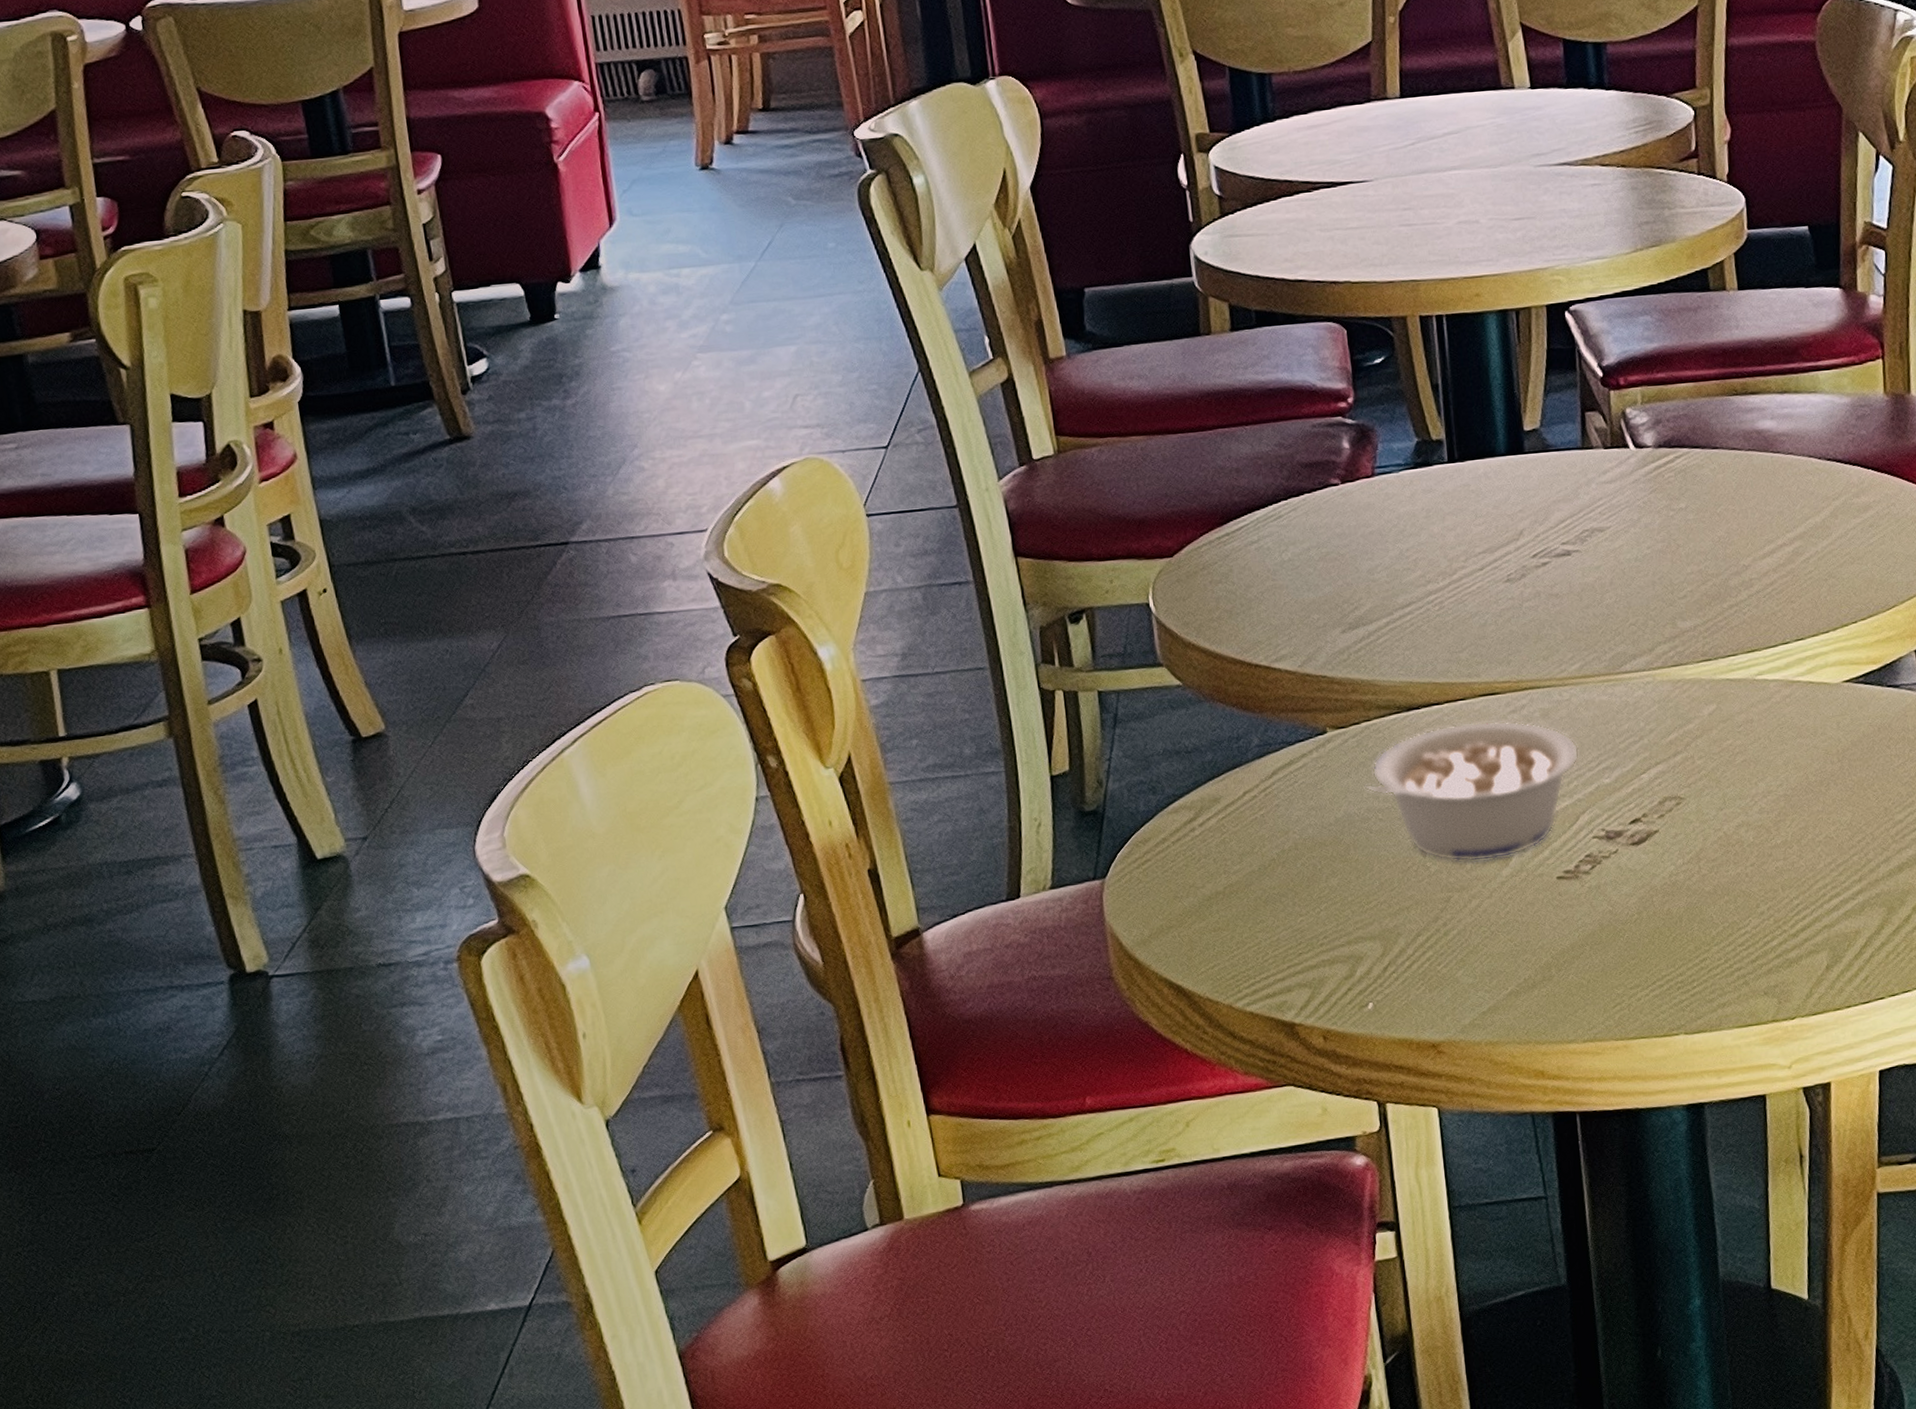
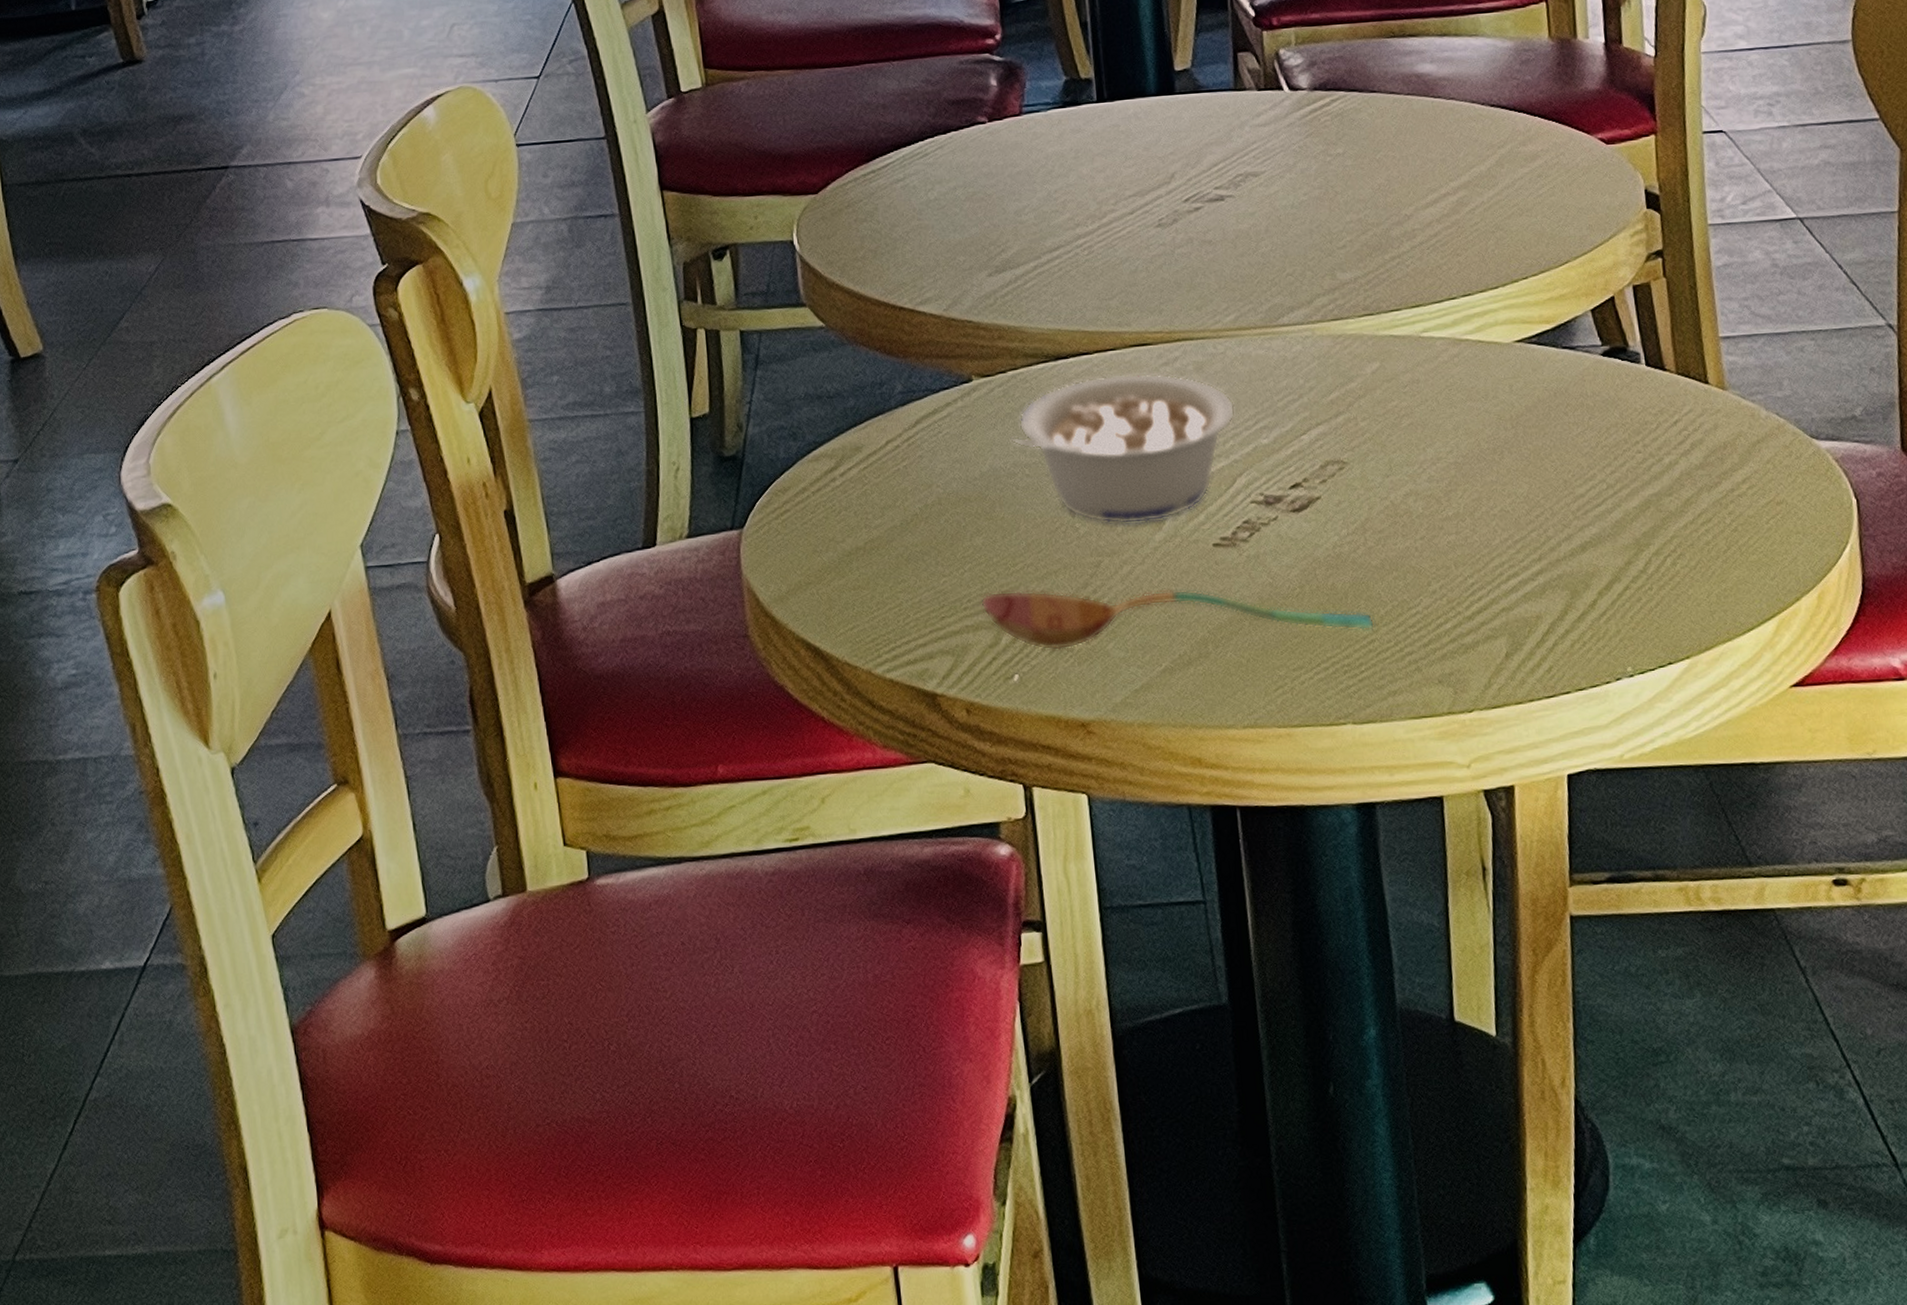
soupspoon: none [1335,919,1707,980] -> present [980,589,1375,651]

